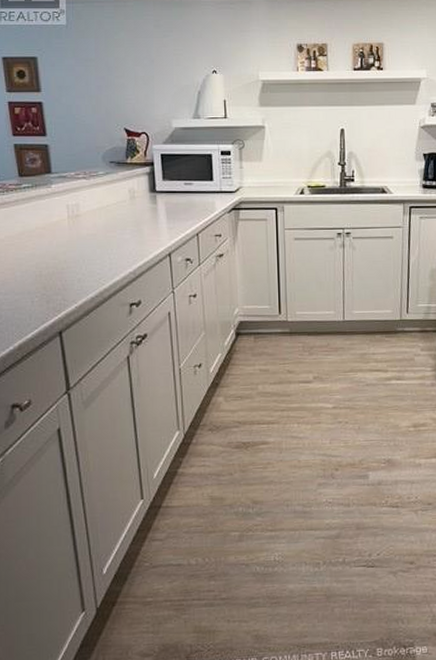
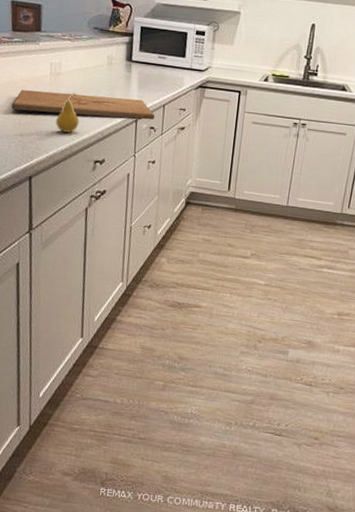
cutting board: none [29,231,190,261] -> present [11,90,155,120]
fruit: none [80,233,107,278] -> present [55,92,79,133]

